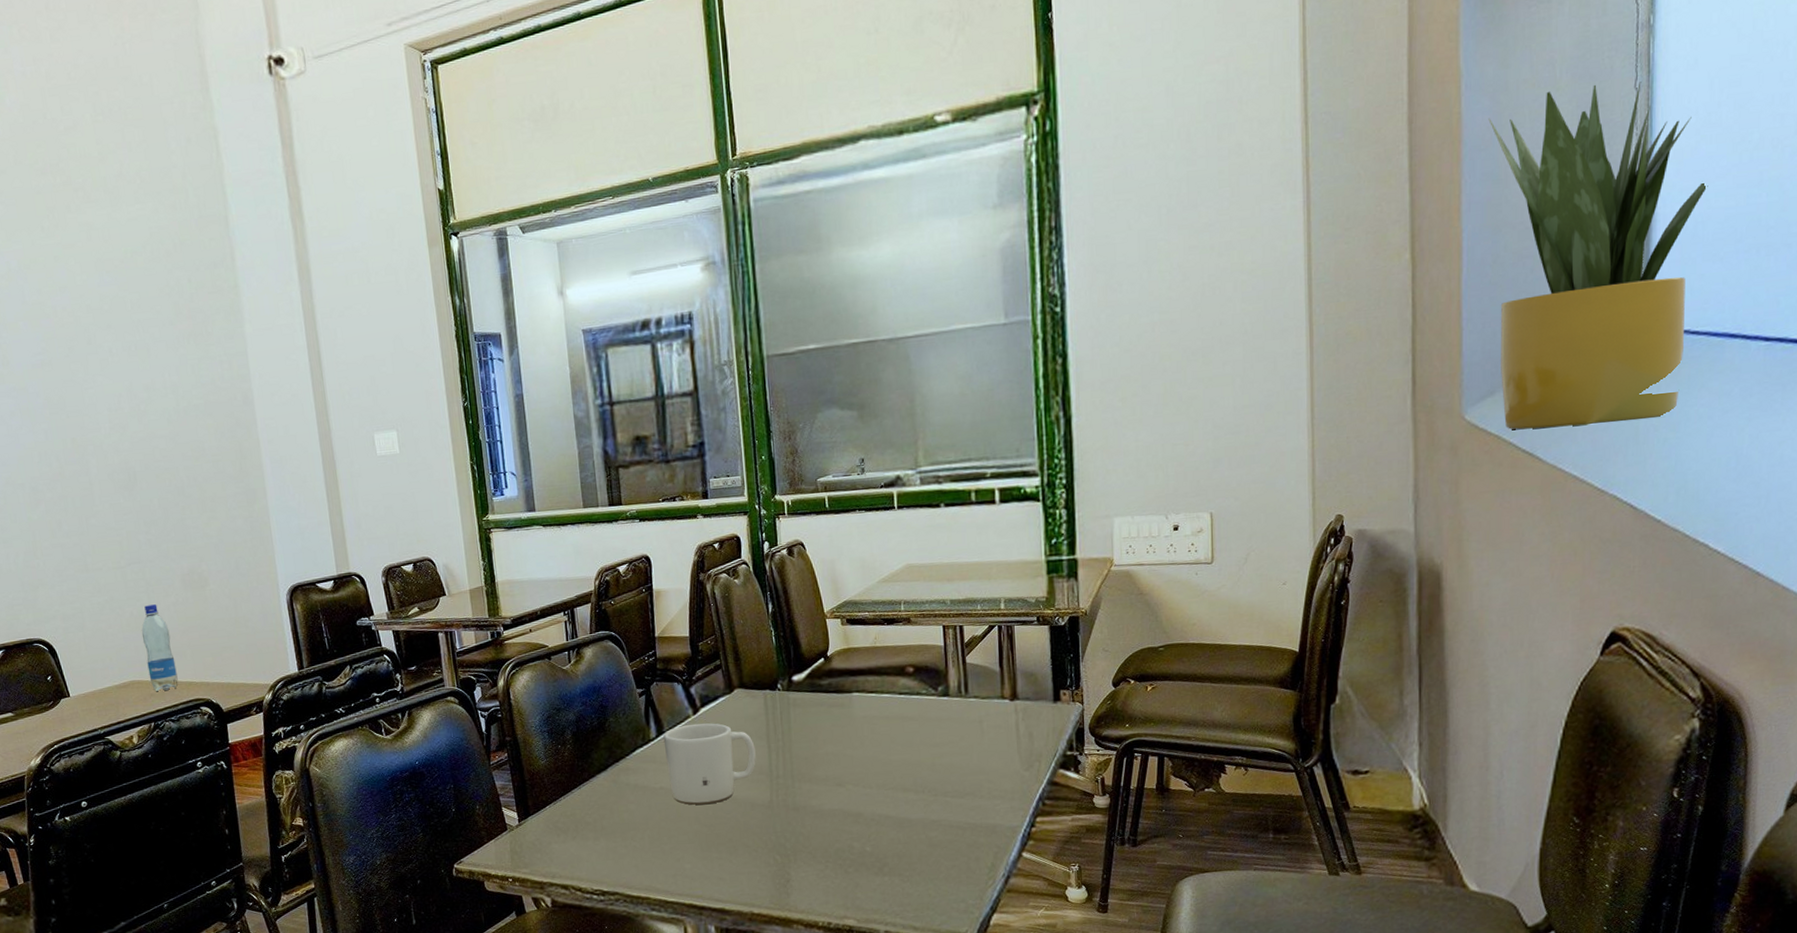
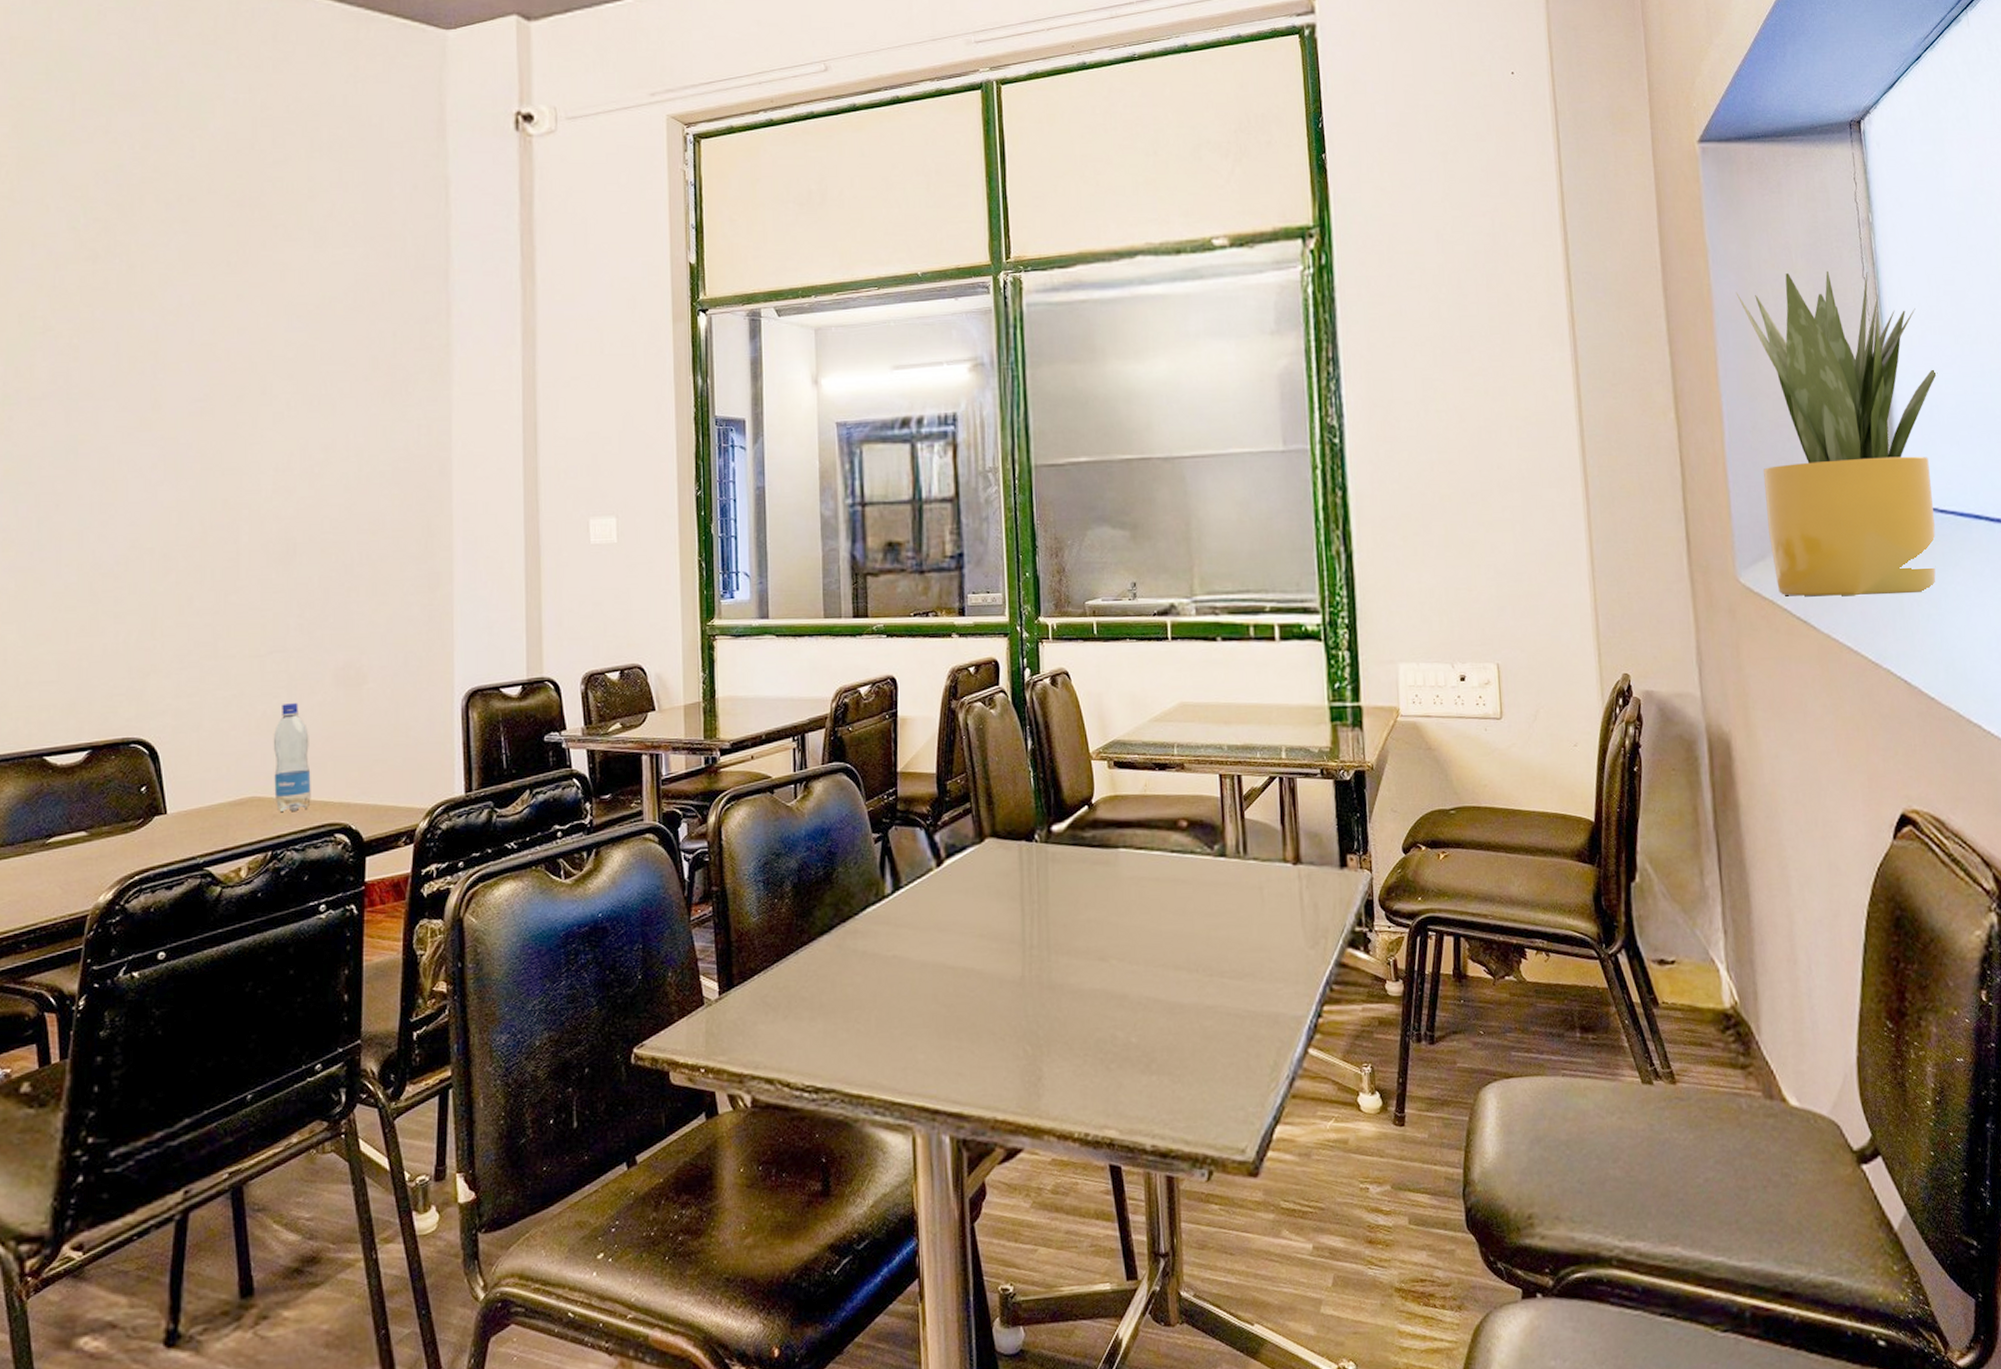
mug: present [663,723,757,805] -> none [900,877,1008,980]

